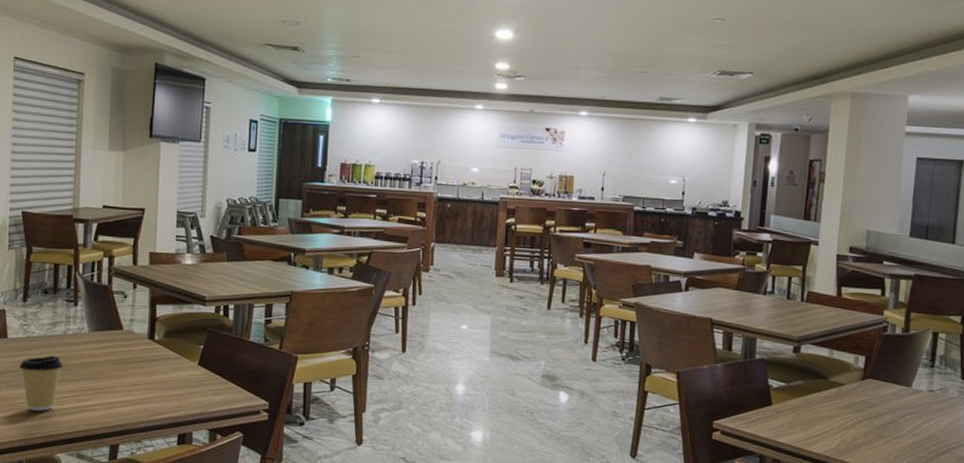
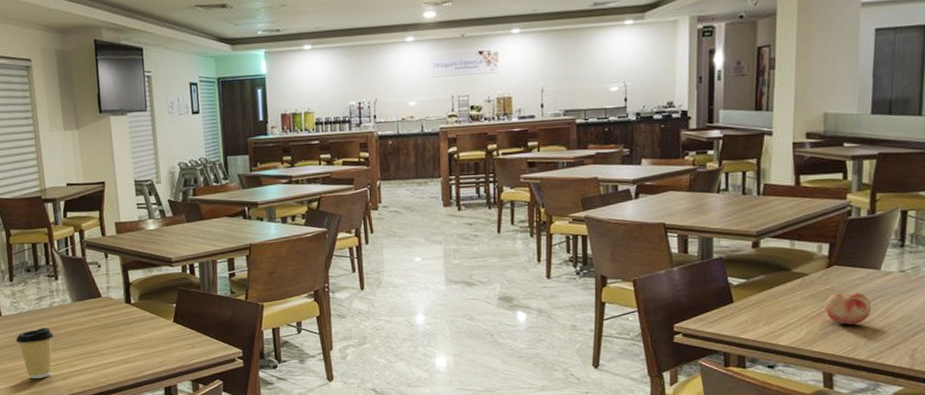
fruit: none [857,406,902,439] -> present [824,292,872,325]

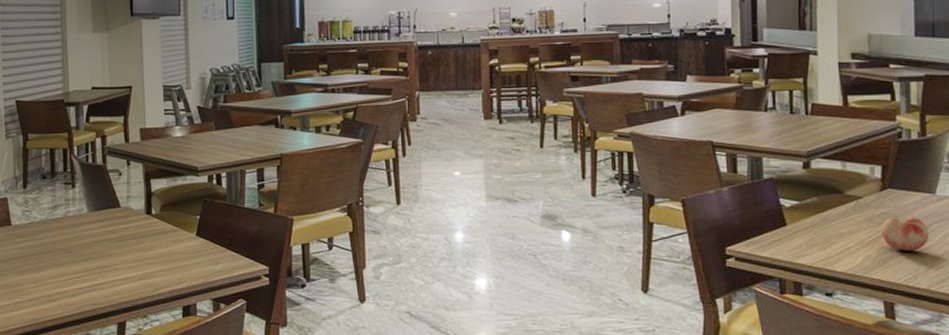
coffee cup: present [16,328,54,379] -> none [24,239,66,295]

